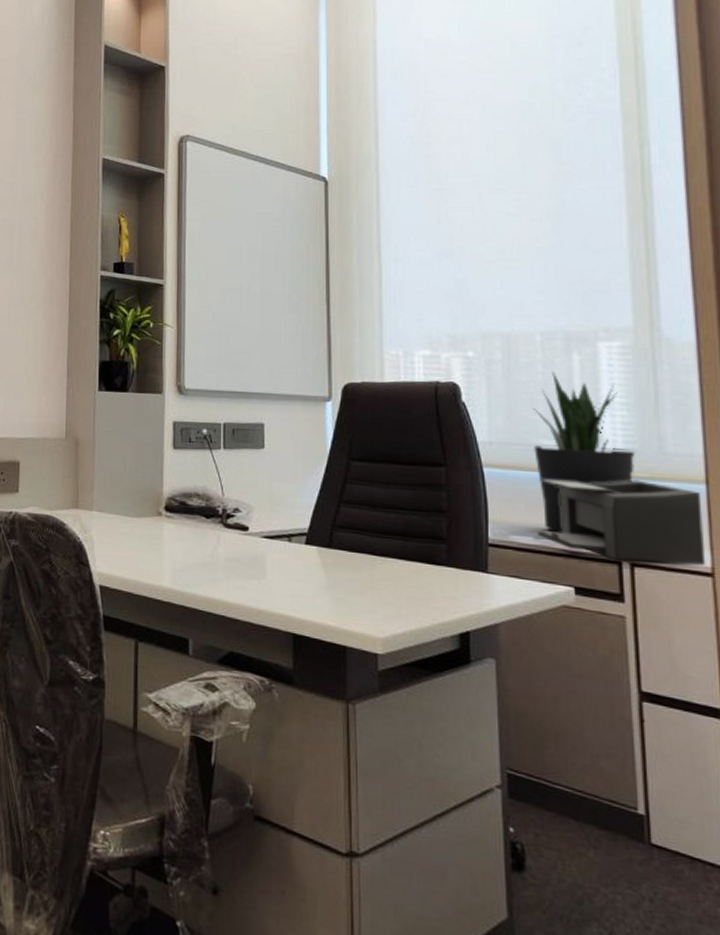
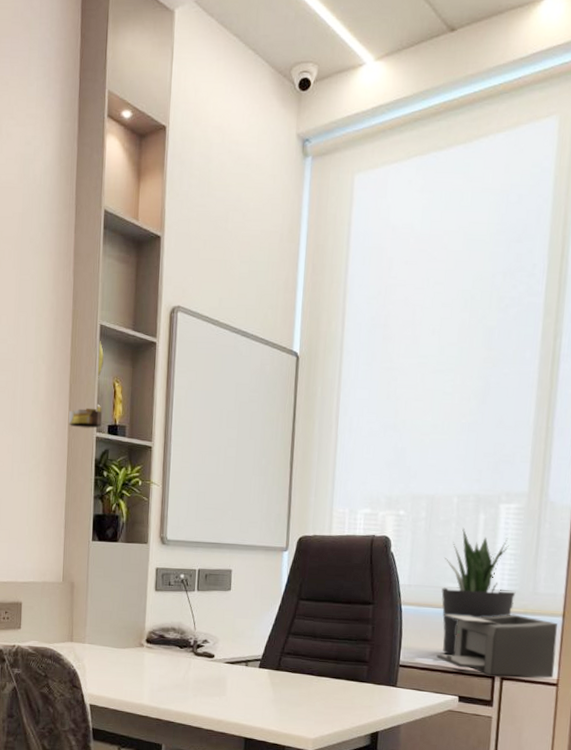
award: none [70,175,107,267] -> present [69,341,104,429]

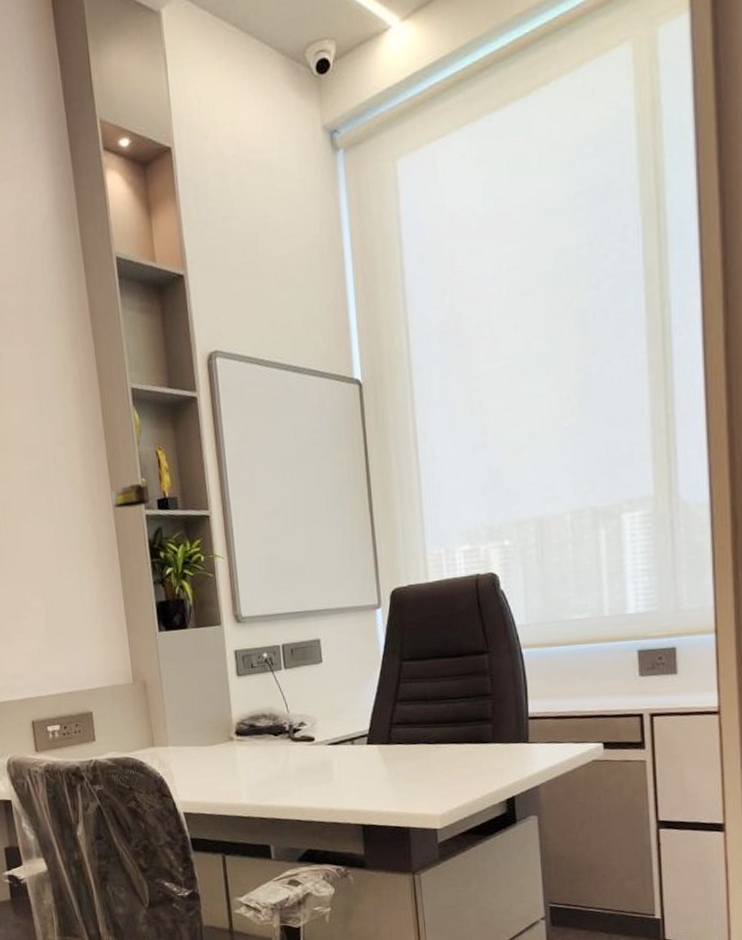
printer: present [436,614,558,678] -> none [571,638,714,713]
planter: present [441,527,516,656] -> none [563,548,655,698]

